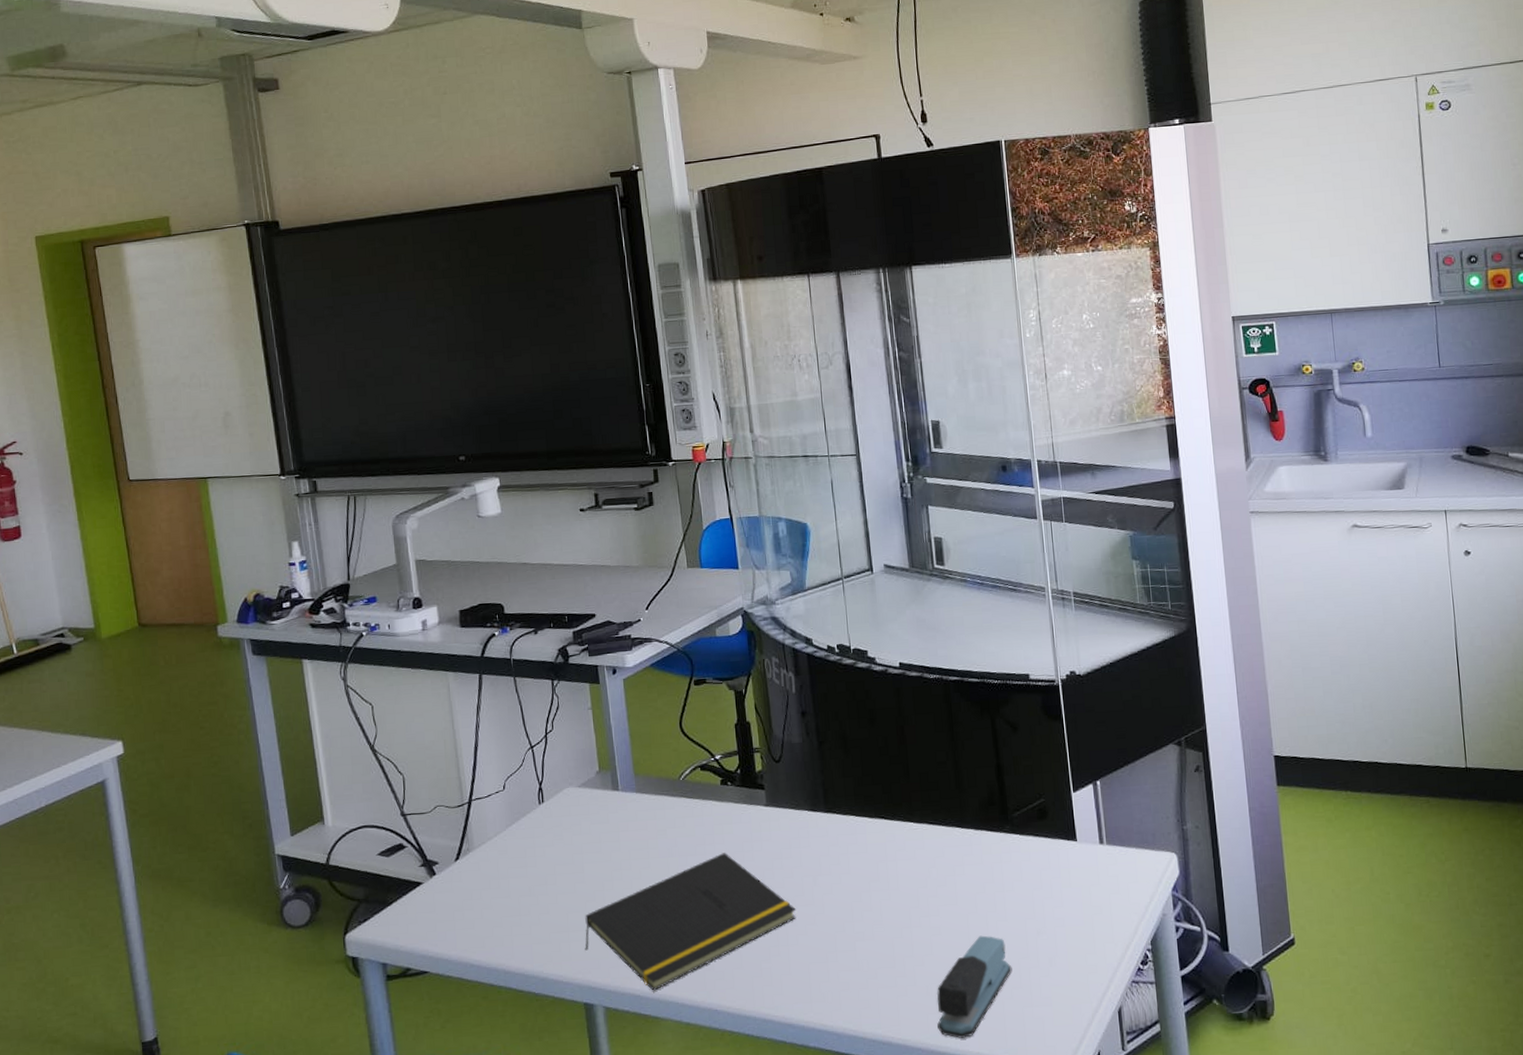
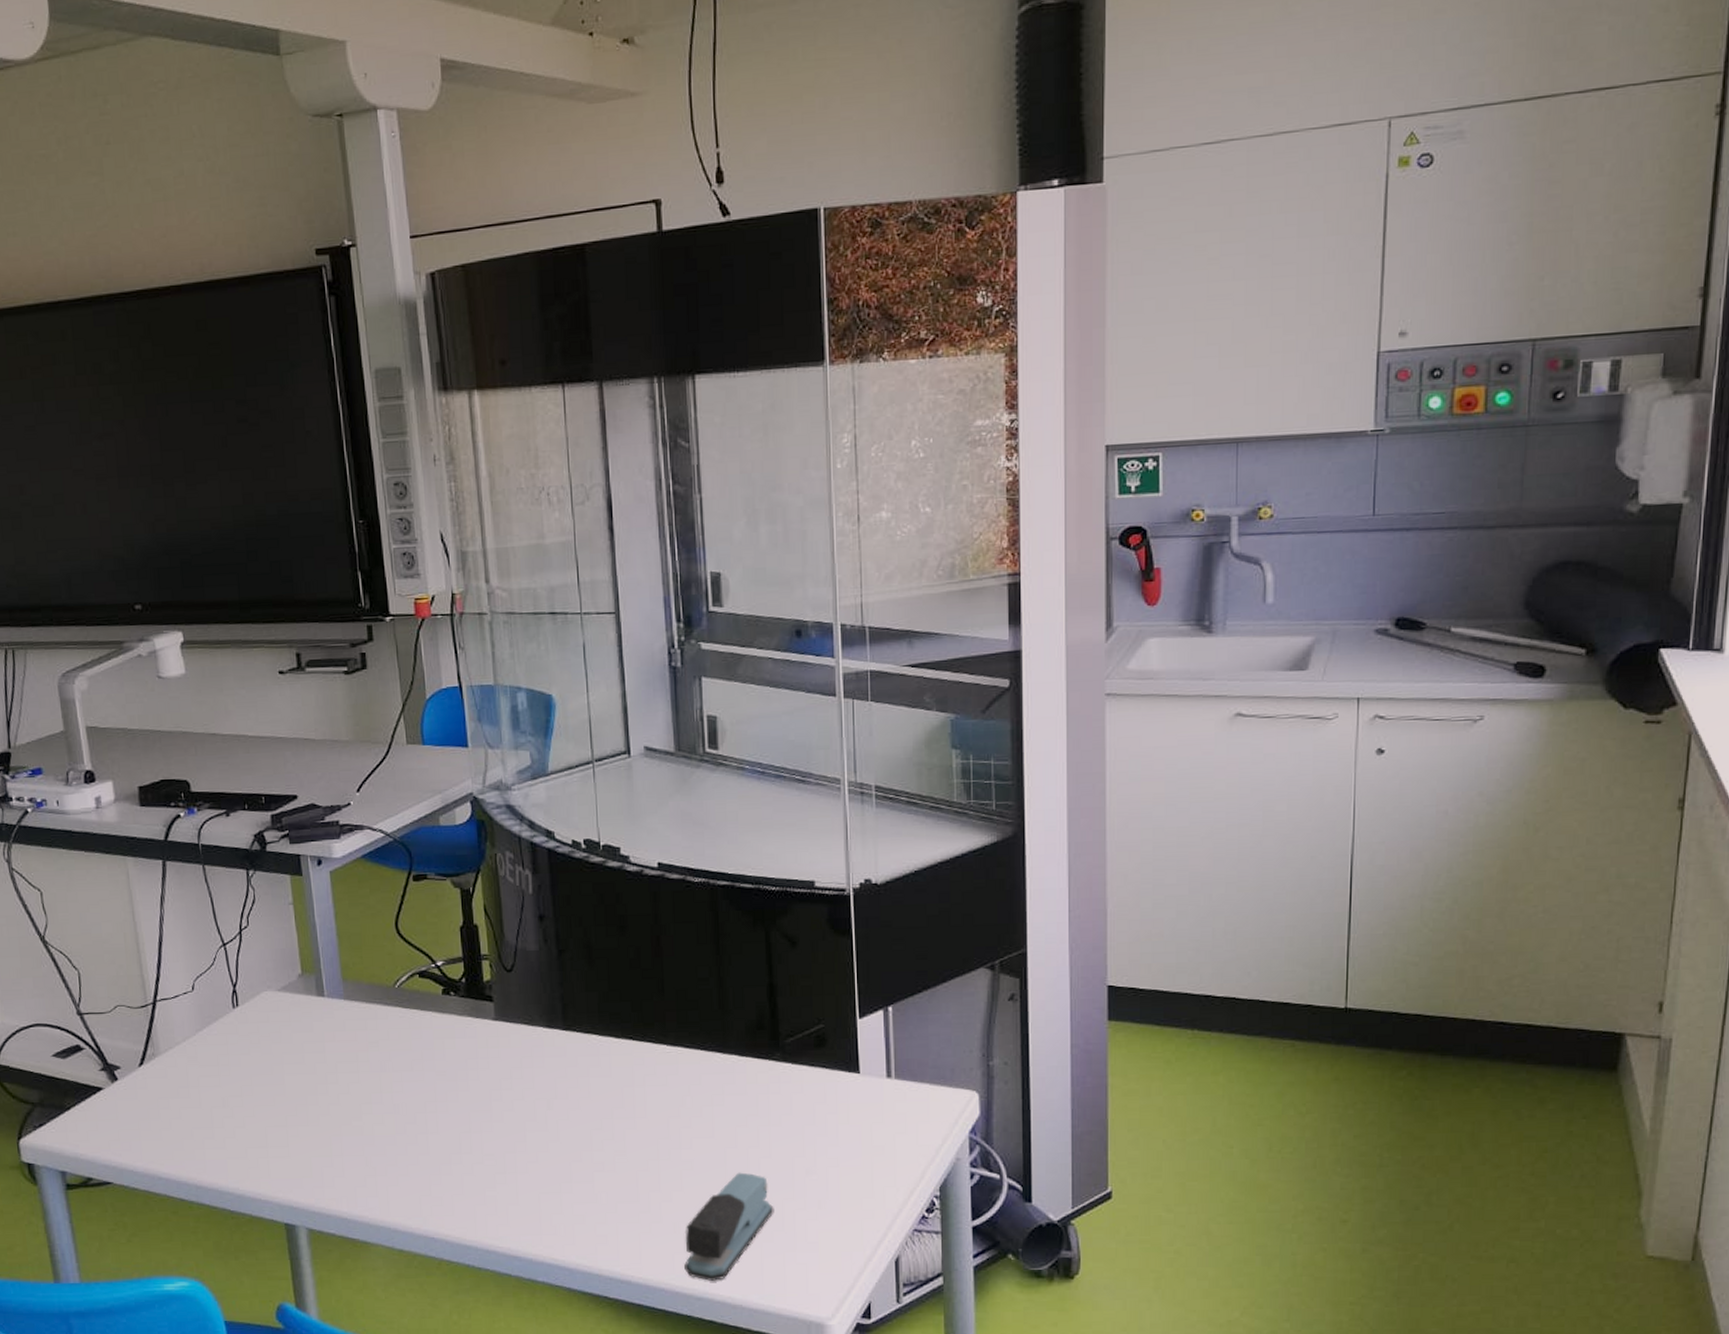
notepad: present [585,853,797,991] -> none [285,1070,527,1214]

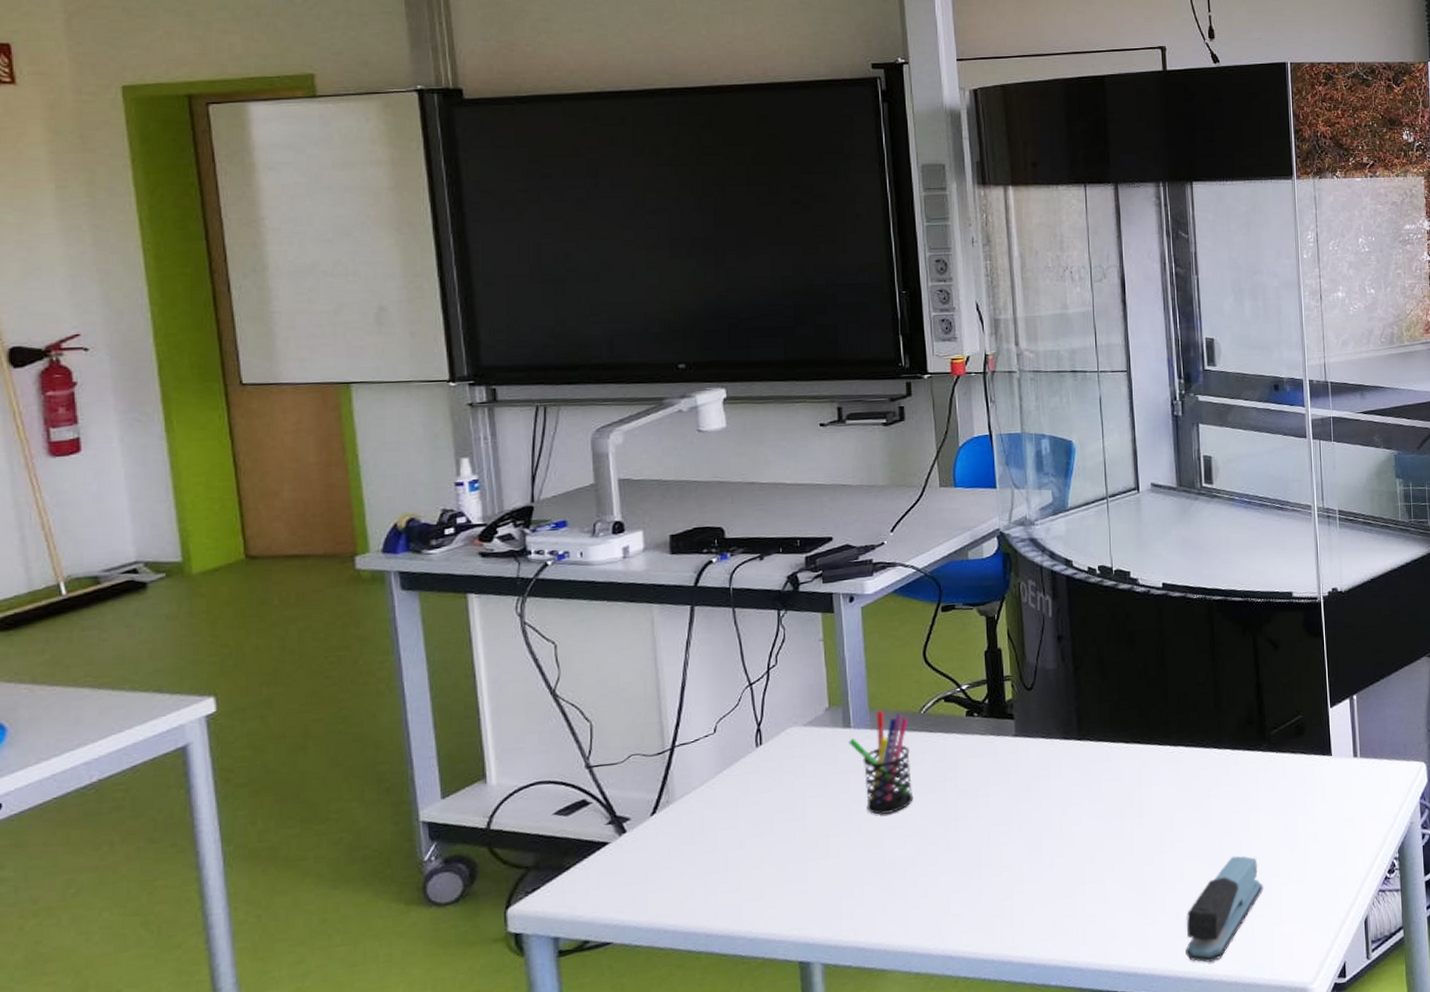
pen holder: none [323,981,391,1089] -> present [848,710,914,815]

